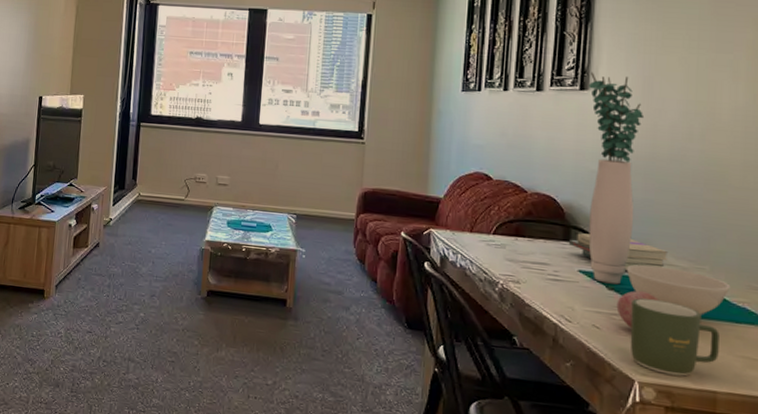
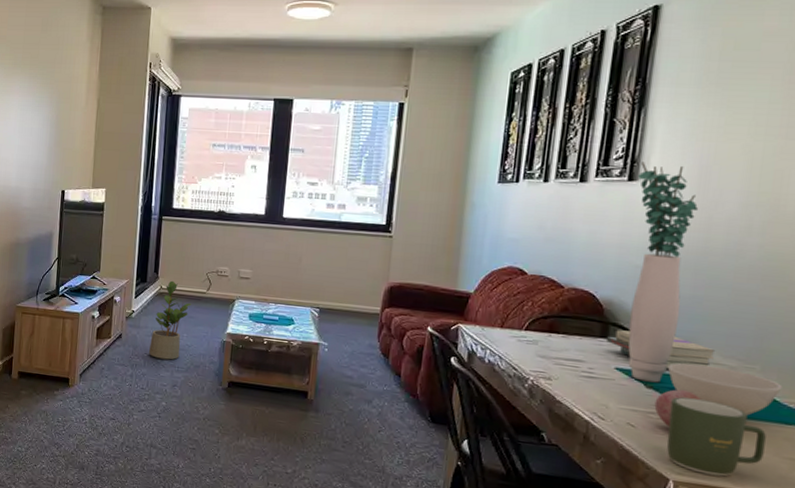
potted plant: none [127,187,170,269] -> present [149,280,192,360]

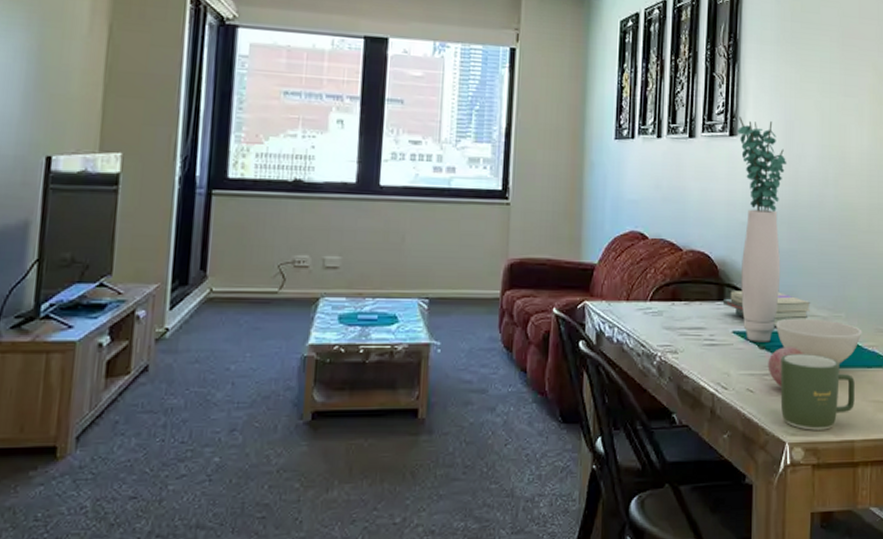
potted plant: present [149,280,192,360] -> none [193,279,257,394]

